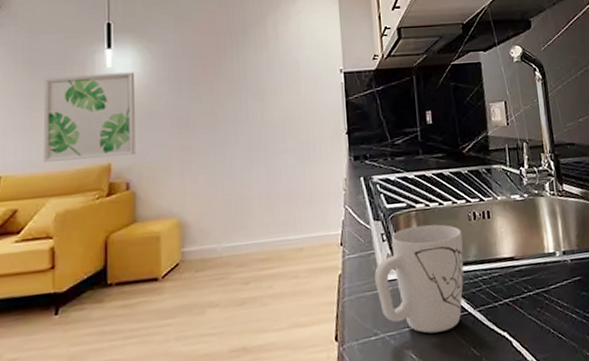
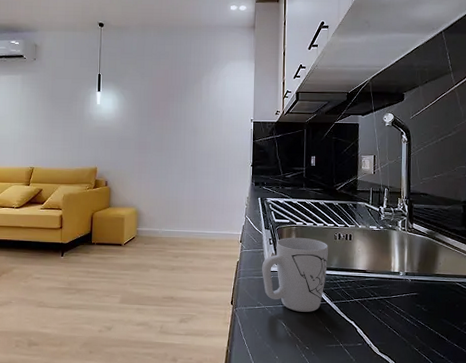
wall art: present [43,72,136,162] -> none [58,107,114,164]

